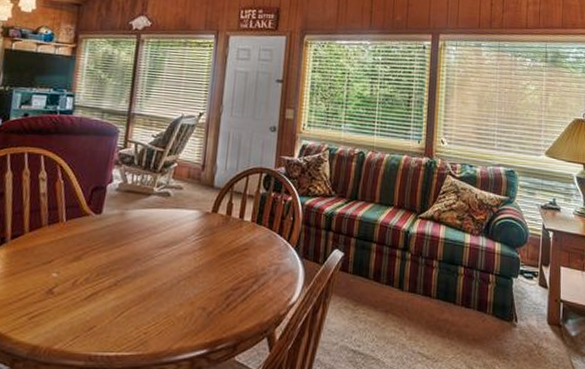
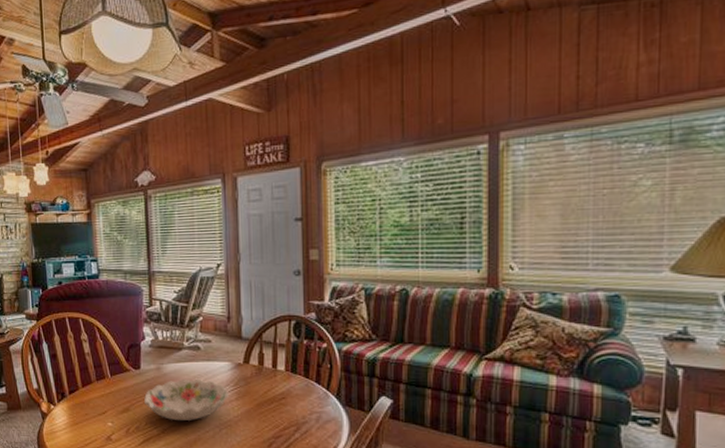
decorative bowl: none [100,226,193,272] -> present [144,378,229,421]

